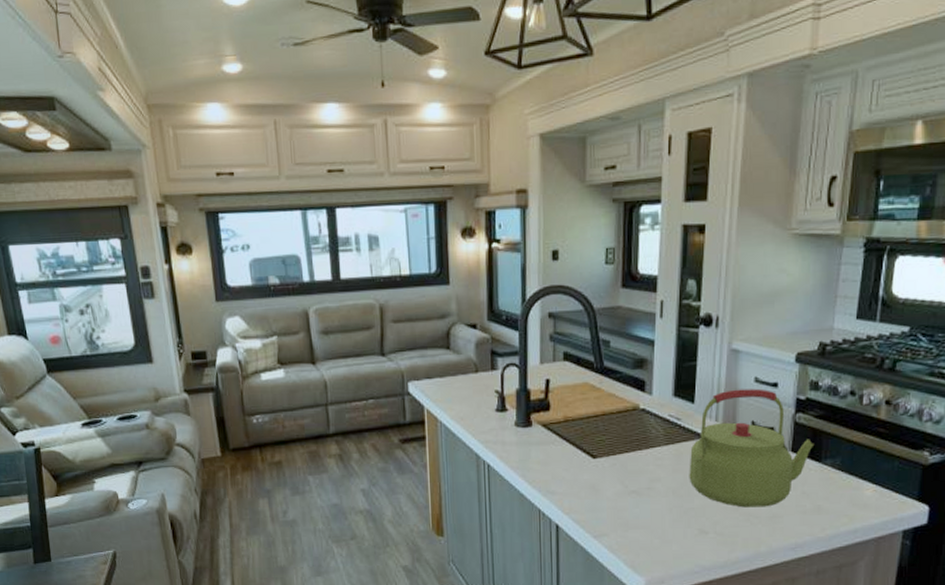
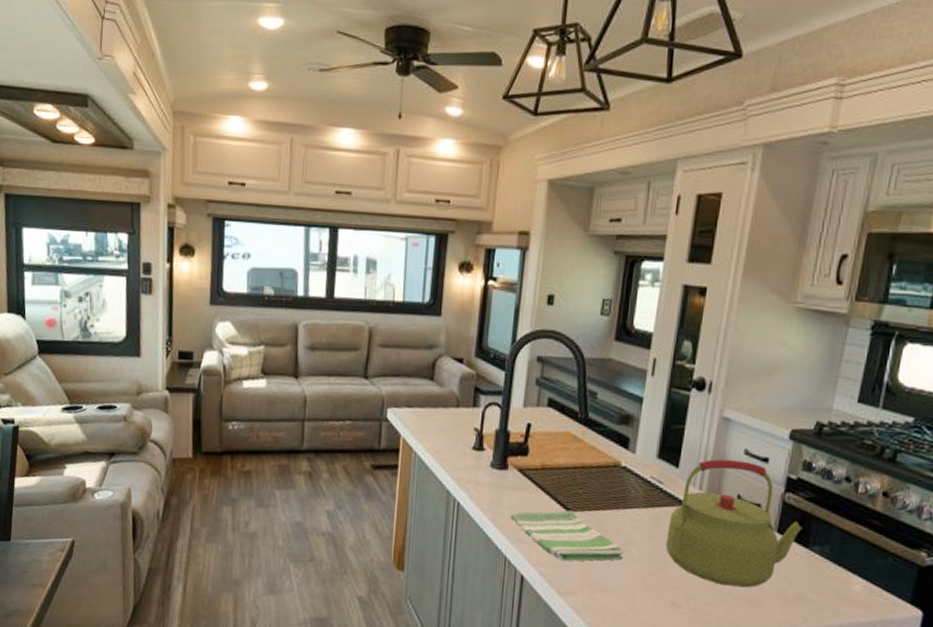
dish towel: none [539,457,650,506] -> present [510,510,623,562]

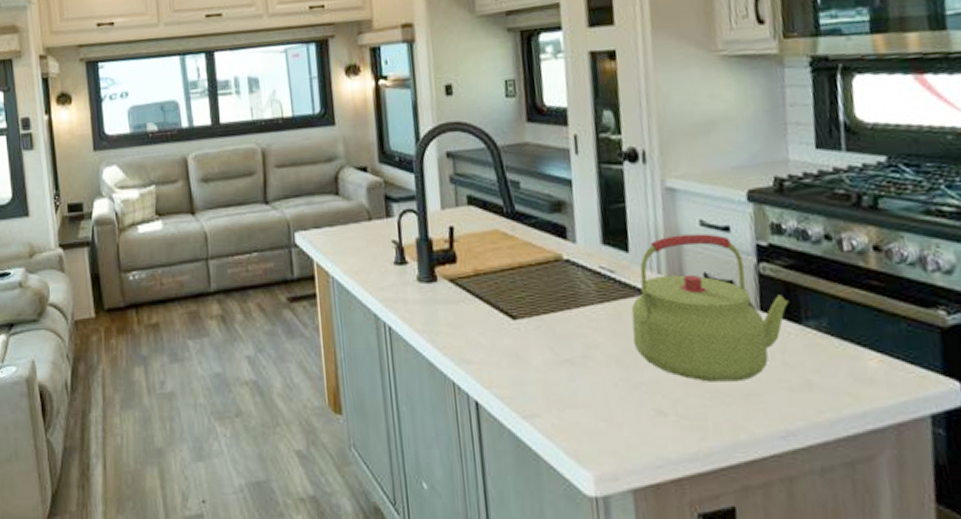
dish towel: present [510,510,623,562] -> none [449,318,588,378]

